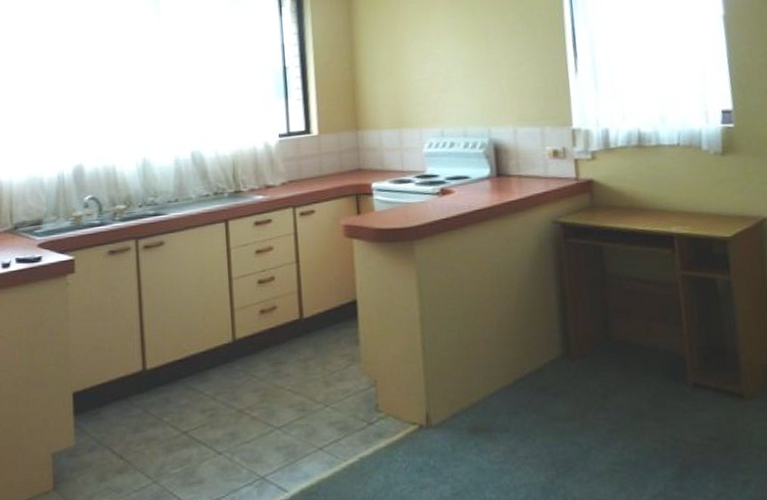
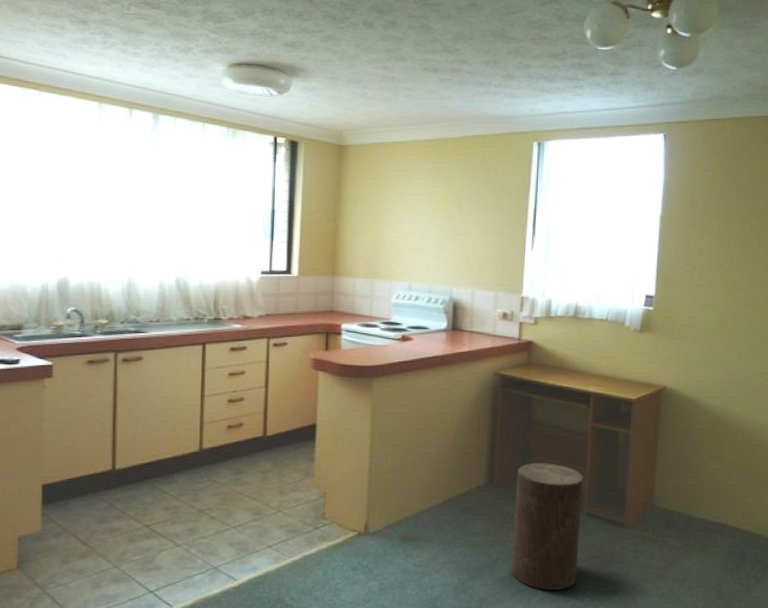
stool: none [597,324,694,486] -> present [511,463,584,591]

